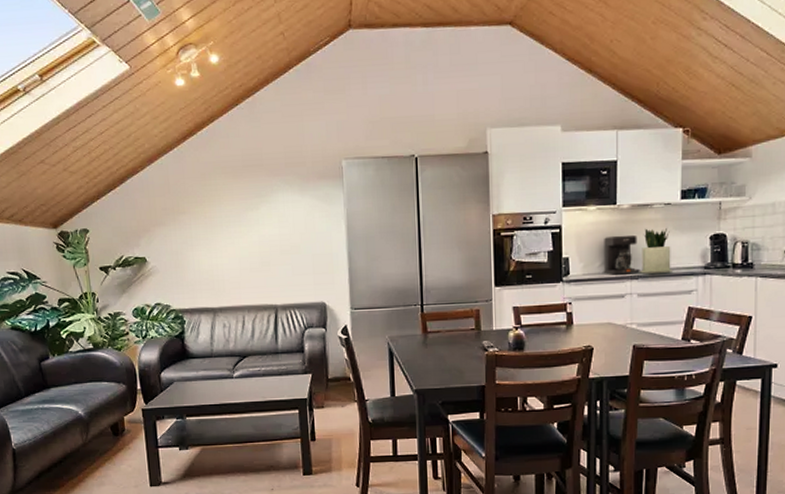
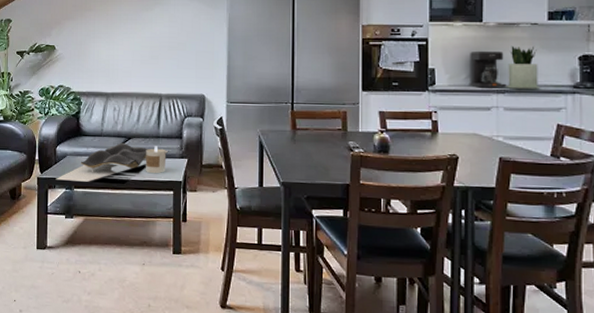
throw blanket: none [164,362,290,410] -> present [56,142,169,185]
candle: none [263,363,288,393] -> present [145,146,167,174]

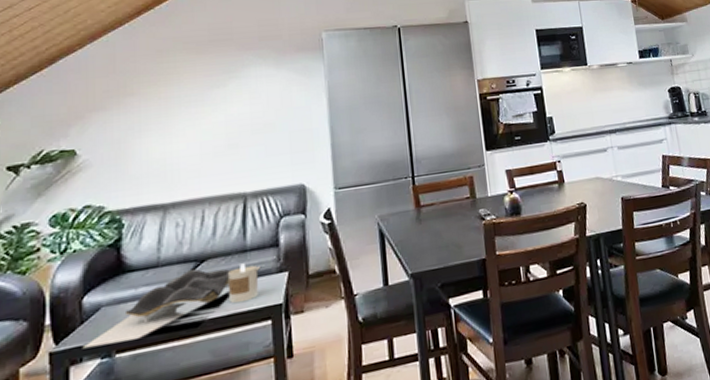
coffee maker: present [469,50,507,88] -> none [581,92,617,130]
planter: present [505,45,541,90] -> none [614,83,644,128]

